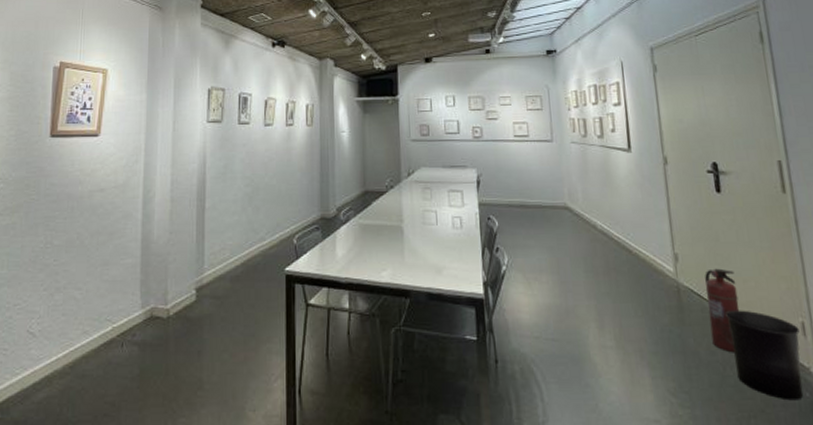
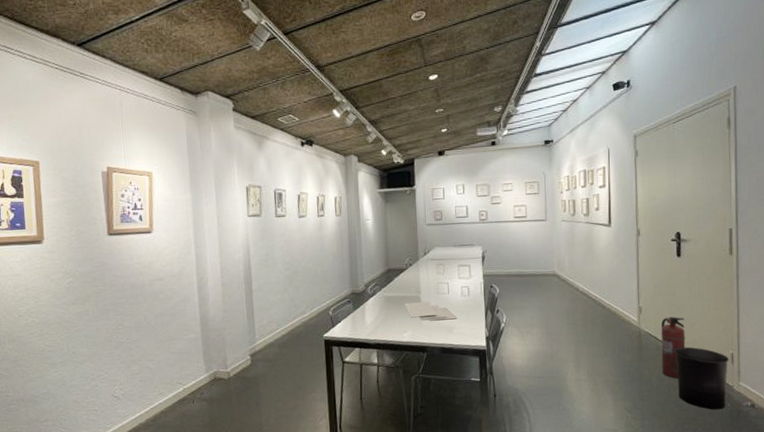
papers: none [384,233,447,258] -> present [405,302,457,321]

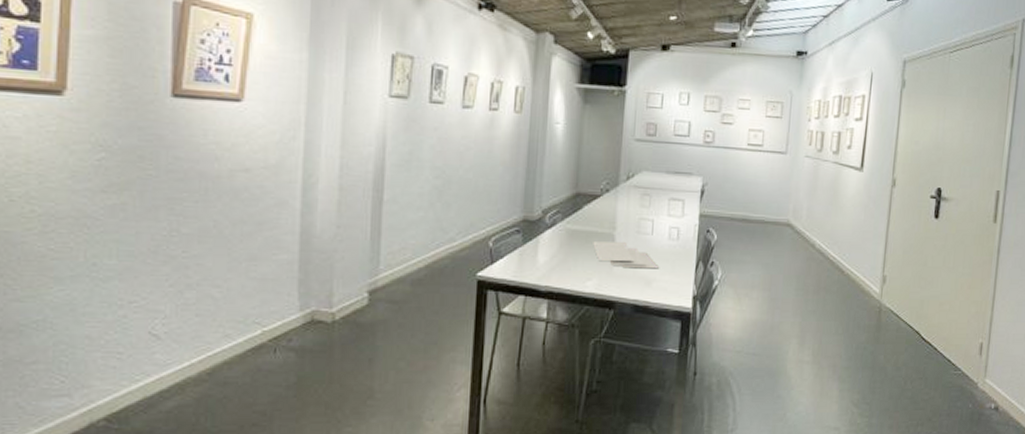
fire extinguisher: present [661,316,686,379] -> none [900,291,934,369]
waste bin: present [675,347,729,410] -> none [915,330,977,411]

